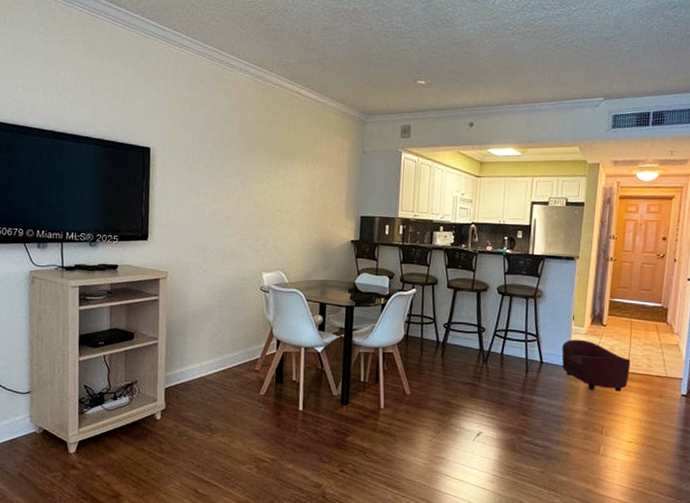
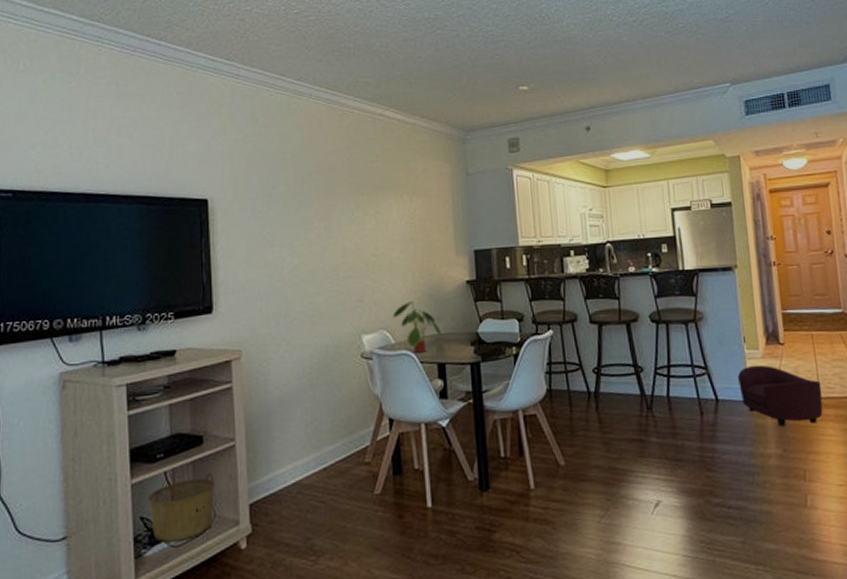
basket: none [90,361,141,408] -> present [148,473,215,544]
plant: none [288,251,327,293] -> present [392,301,443,353]

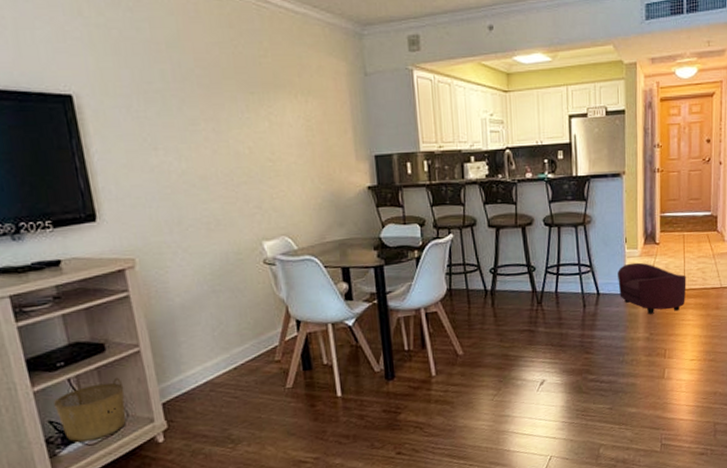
plant: present [392,301,443,353] -> none [293,207,345,258]

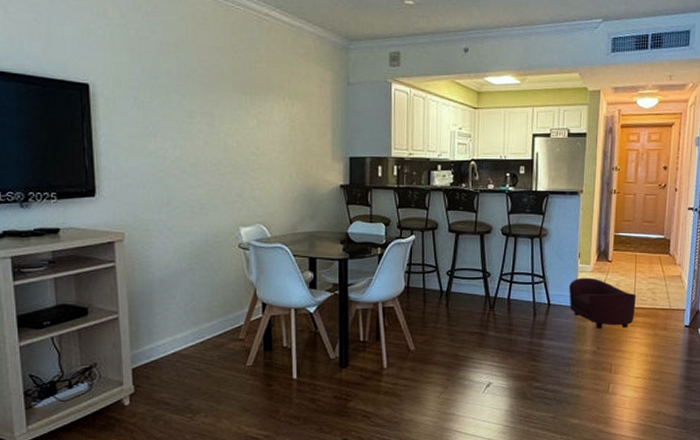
basket: present [54,377,126,443] -> none [36,340,100,398]

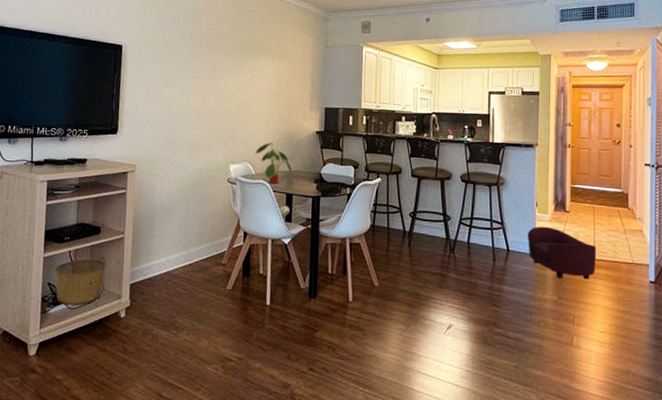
basket: none [36,340,100,398] -> present [55,256,106,306]
plant: none [269,200,315,247] -> present [255,142,293,184]

